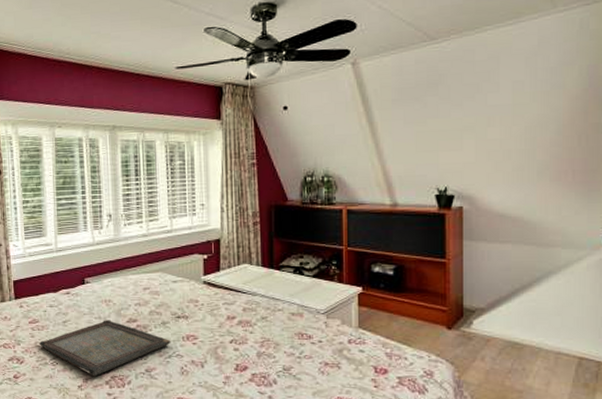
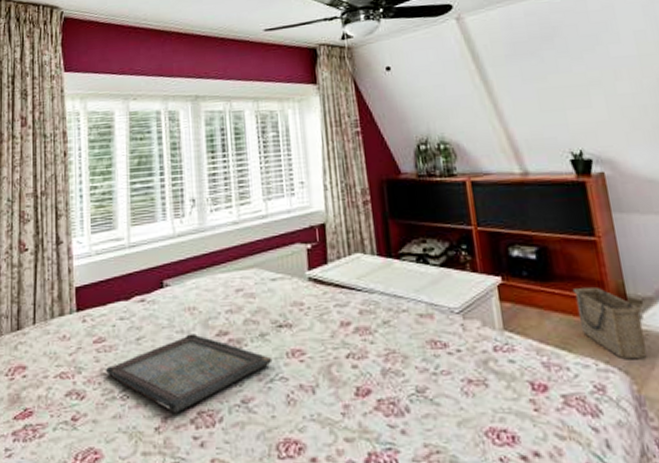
basket: none [419,298,474,354] -> present [572,286,647,360]

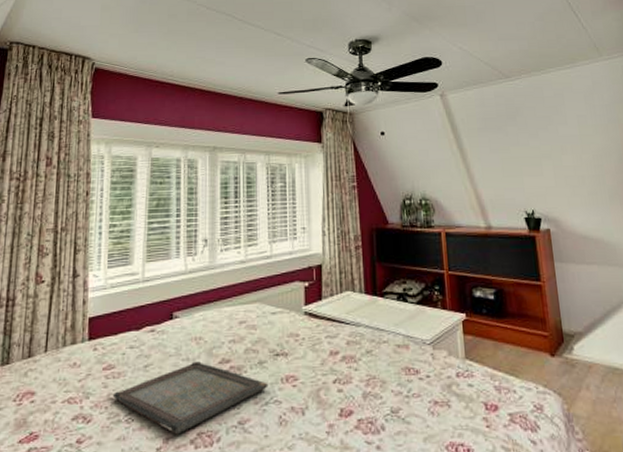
basket: present [572,286,647,360] -> none [521,323,576,384]

